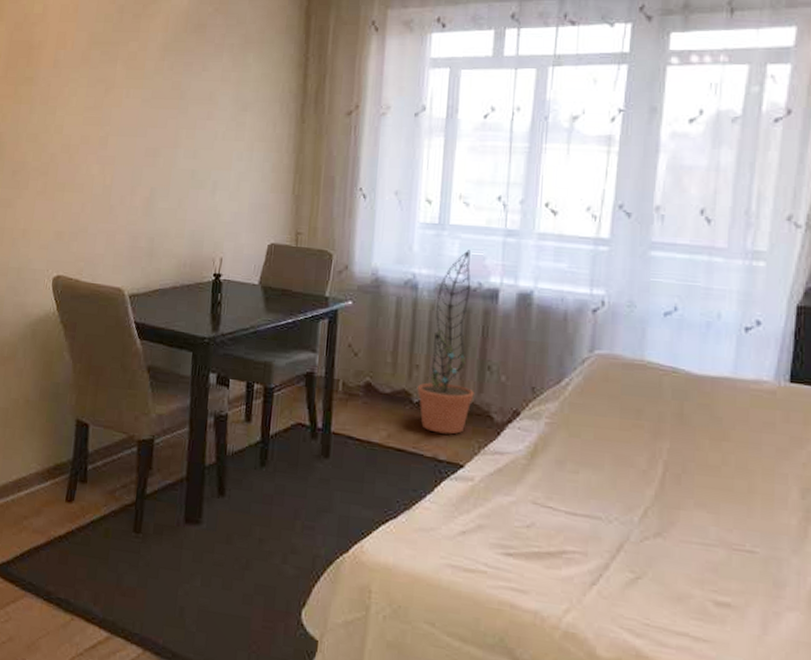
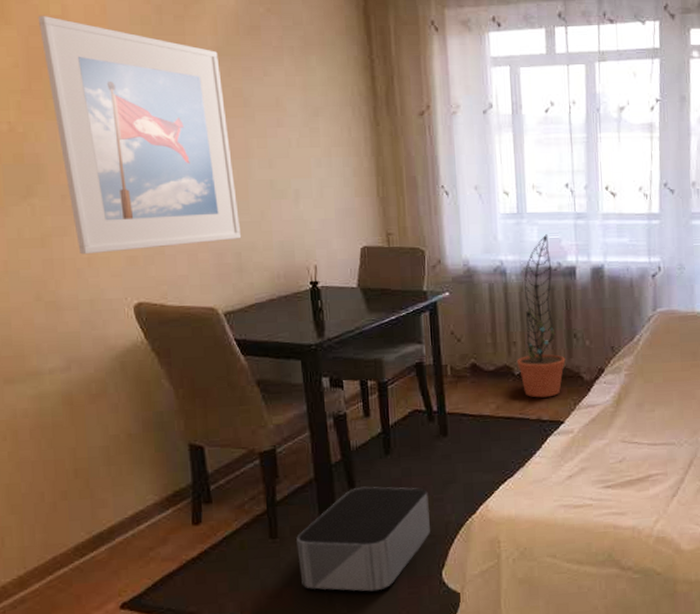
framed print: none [17,13,165,226] -> present [37,15,242,255]
storage bin: none [156,496,299,616] -> present [296,486,430,592]

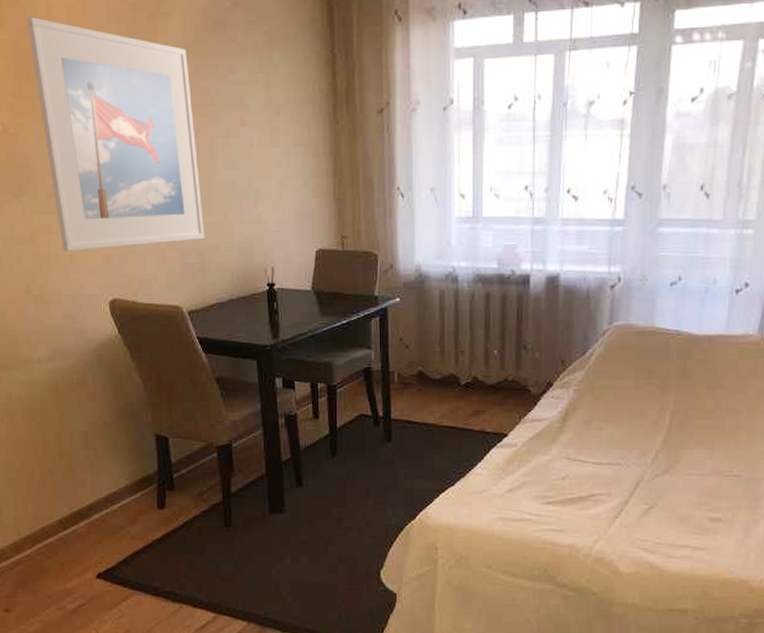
storage bin: present [296,486,430,592] -> none [248,485,371,584]
decorative plant: present [516,234,566,398] -> none [463,240,513,409]

